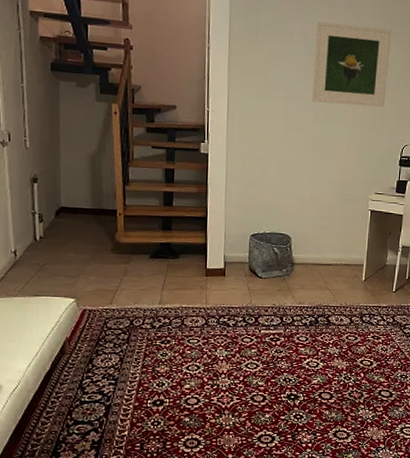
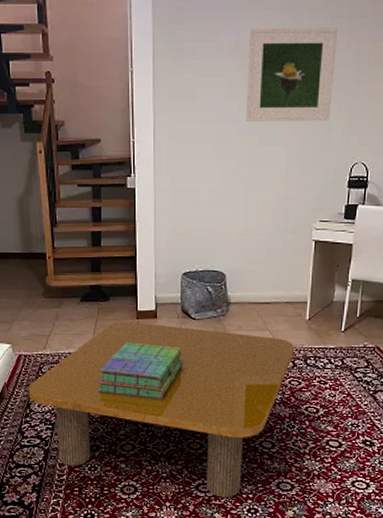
coffee table: none [91,278,352,448] -> present [28,322,295,498]
stack of books: none [164,298,250,354] -> present [98,342,184,399]

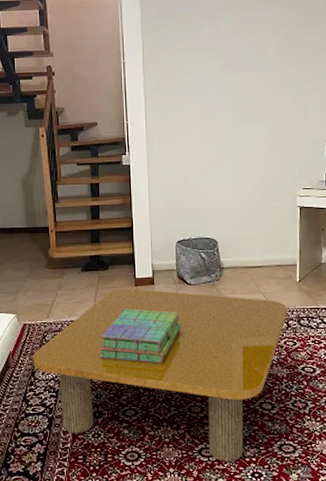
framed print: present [246,27,337,122] -> none [228,19,307,102]

